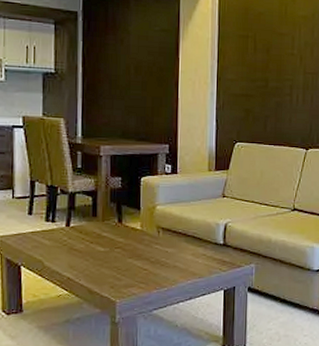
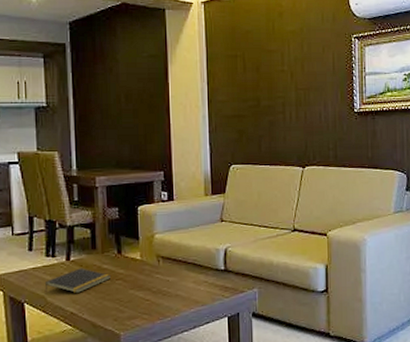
notepad: none [42,234,111,259] -> present [44,268,112,293]

